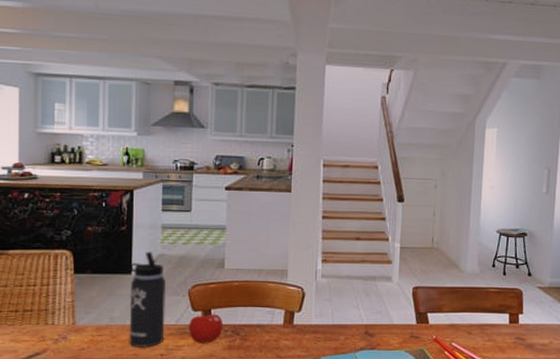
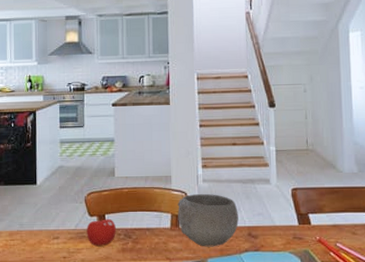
thermos bottle: present [127,251,167,348] -> none [33,164,66,251]
bowl: none [292,290,356,345] -> present [177,194,239,247]

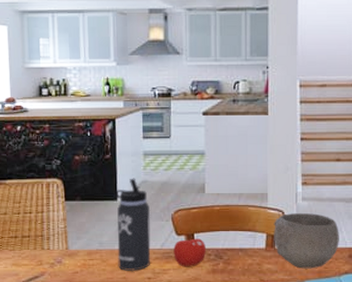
thermos bottle: none [33,164,66,251] -> present [113,178,151,272]

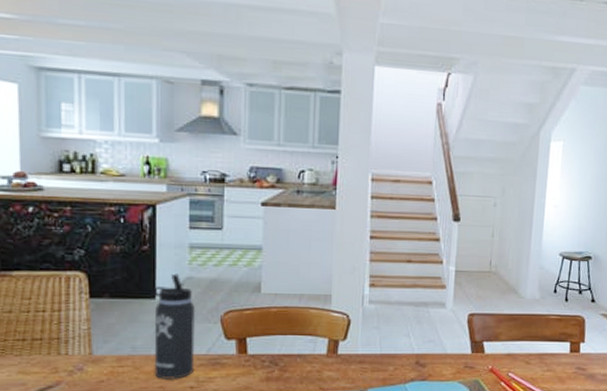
fruit: present [173,233,207,267] -> none [221,337,261,375]
bowl: present [274,213,339,269] -> none [336,317,407,376]

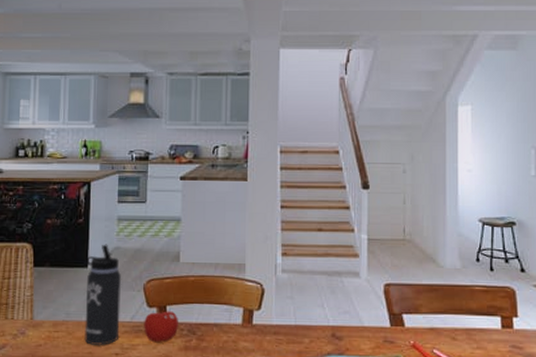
fruit: none [221,337,261,375] -> present [144,305,179,343]

